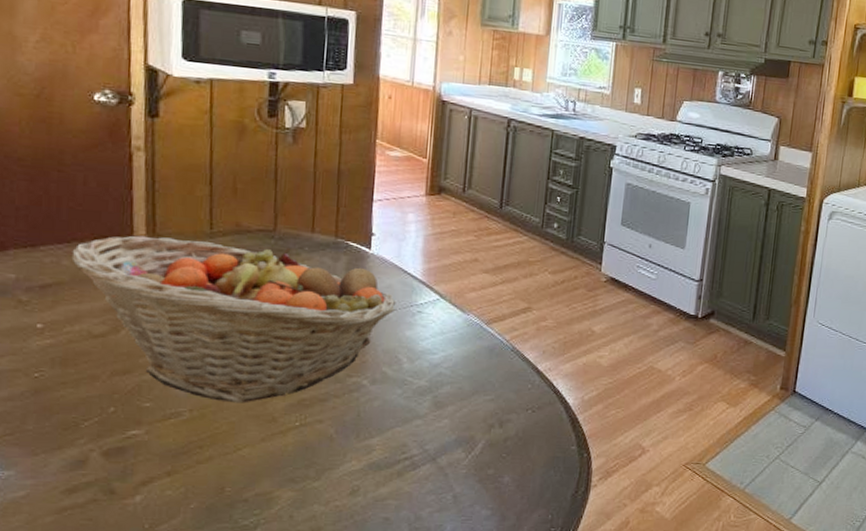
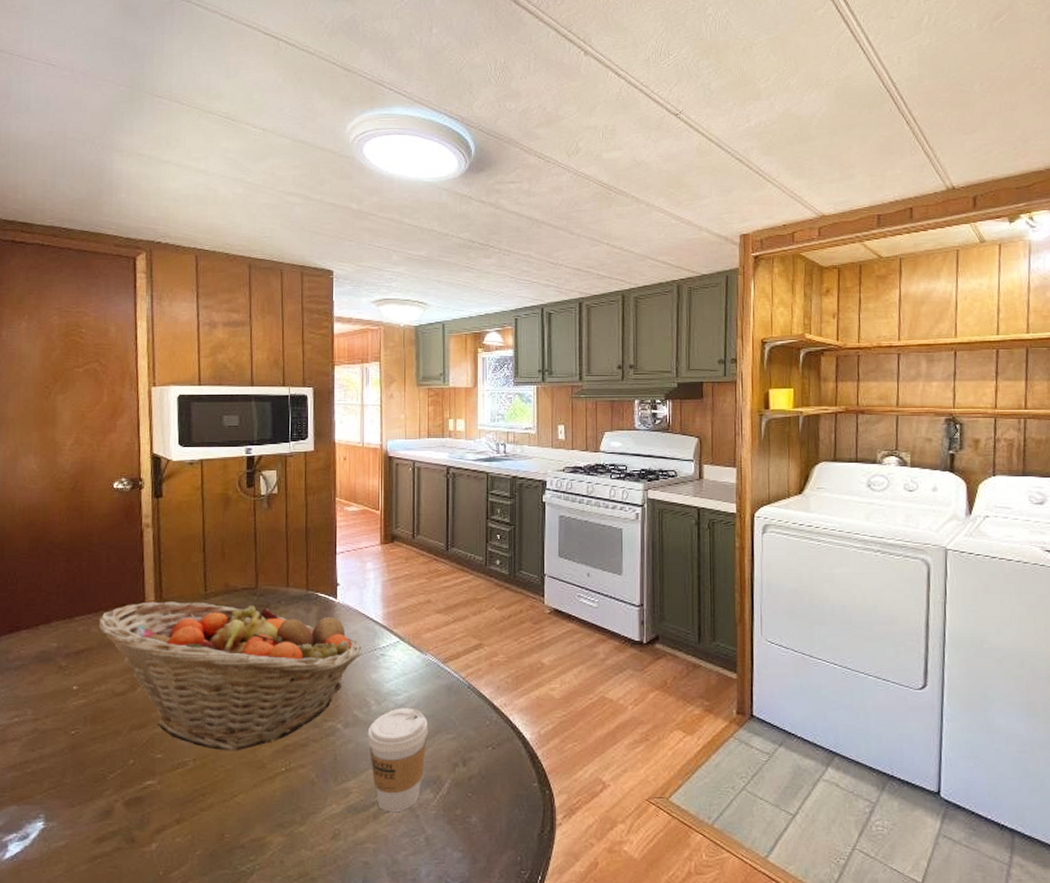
coffee cup: none [396,367,465,470] -> present [367,708,429,811]

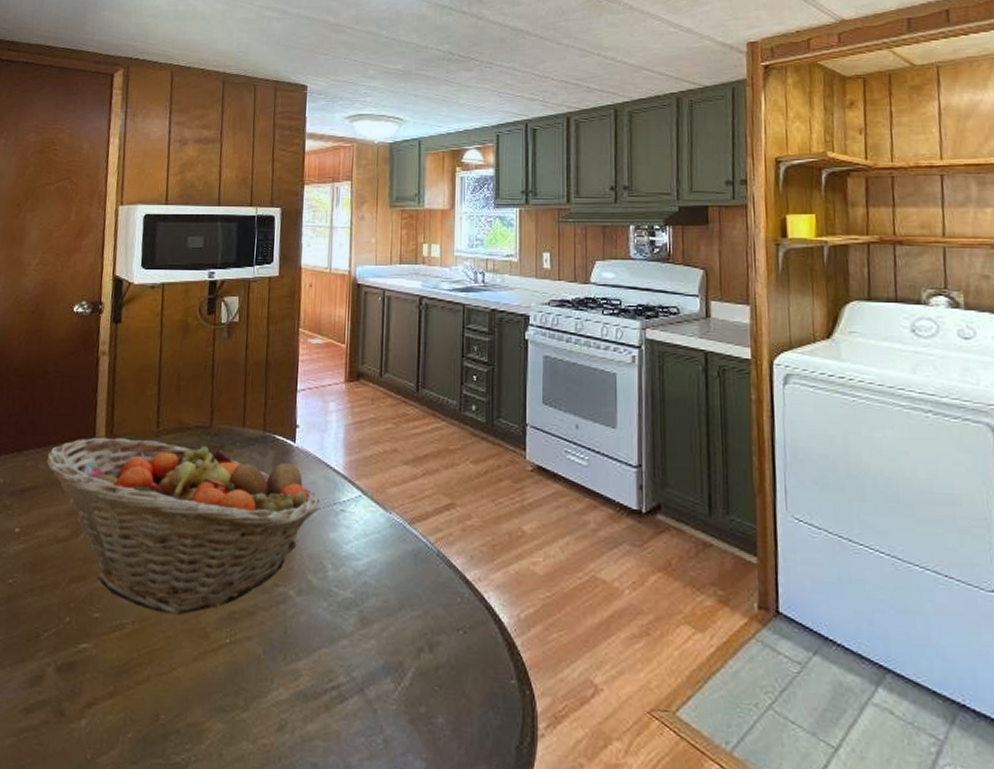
coffee cup: present [367,708,429,811] -> none [322,575,391,703]

